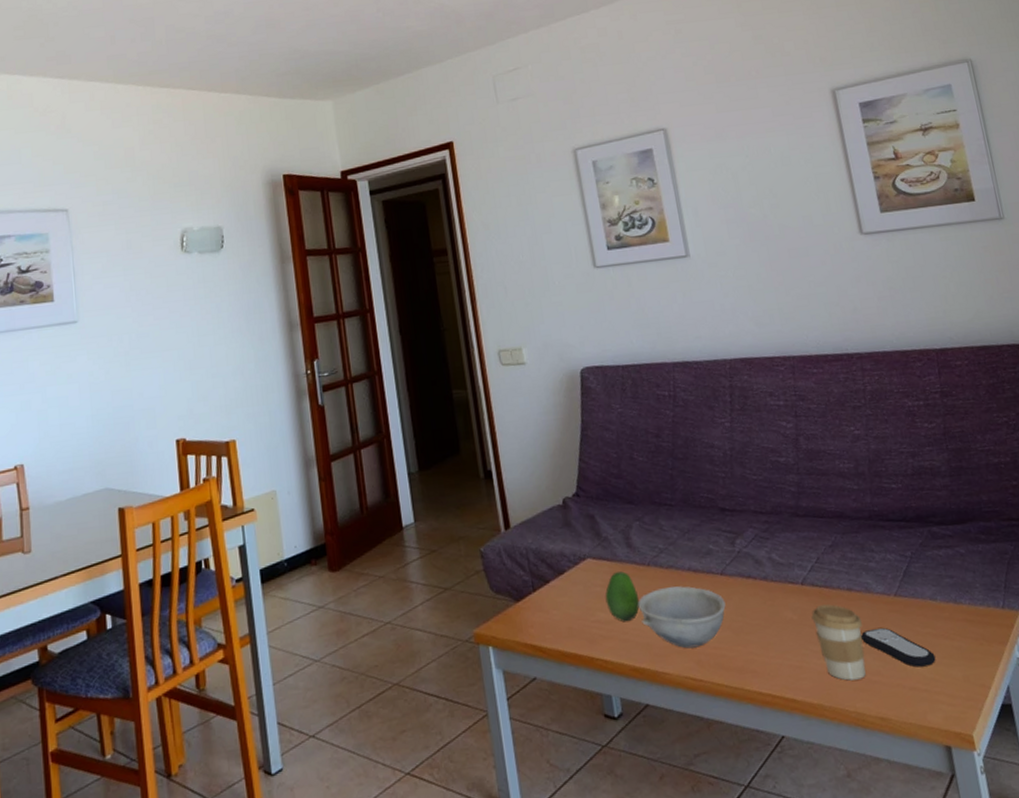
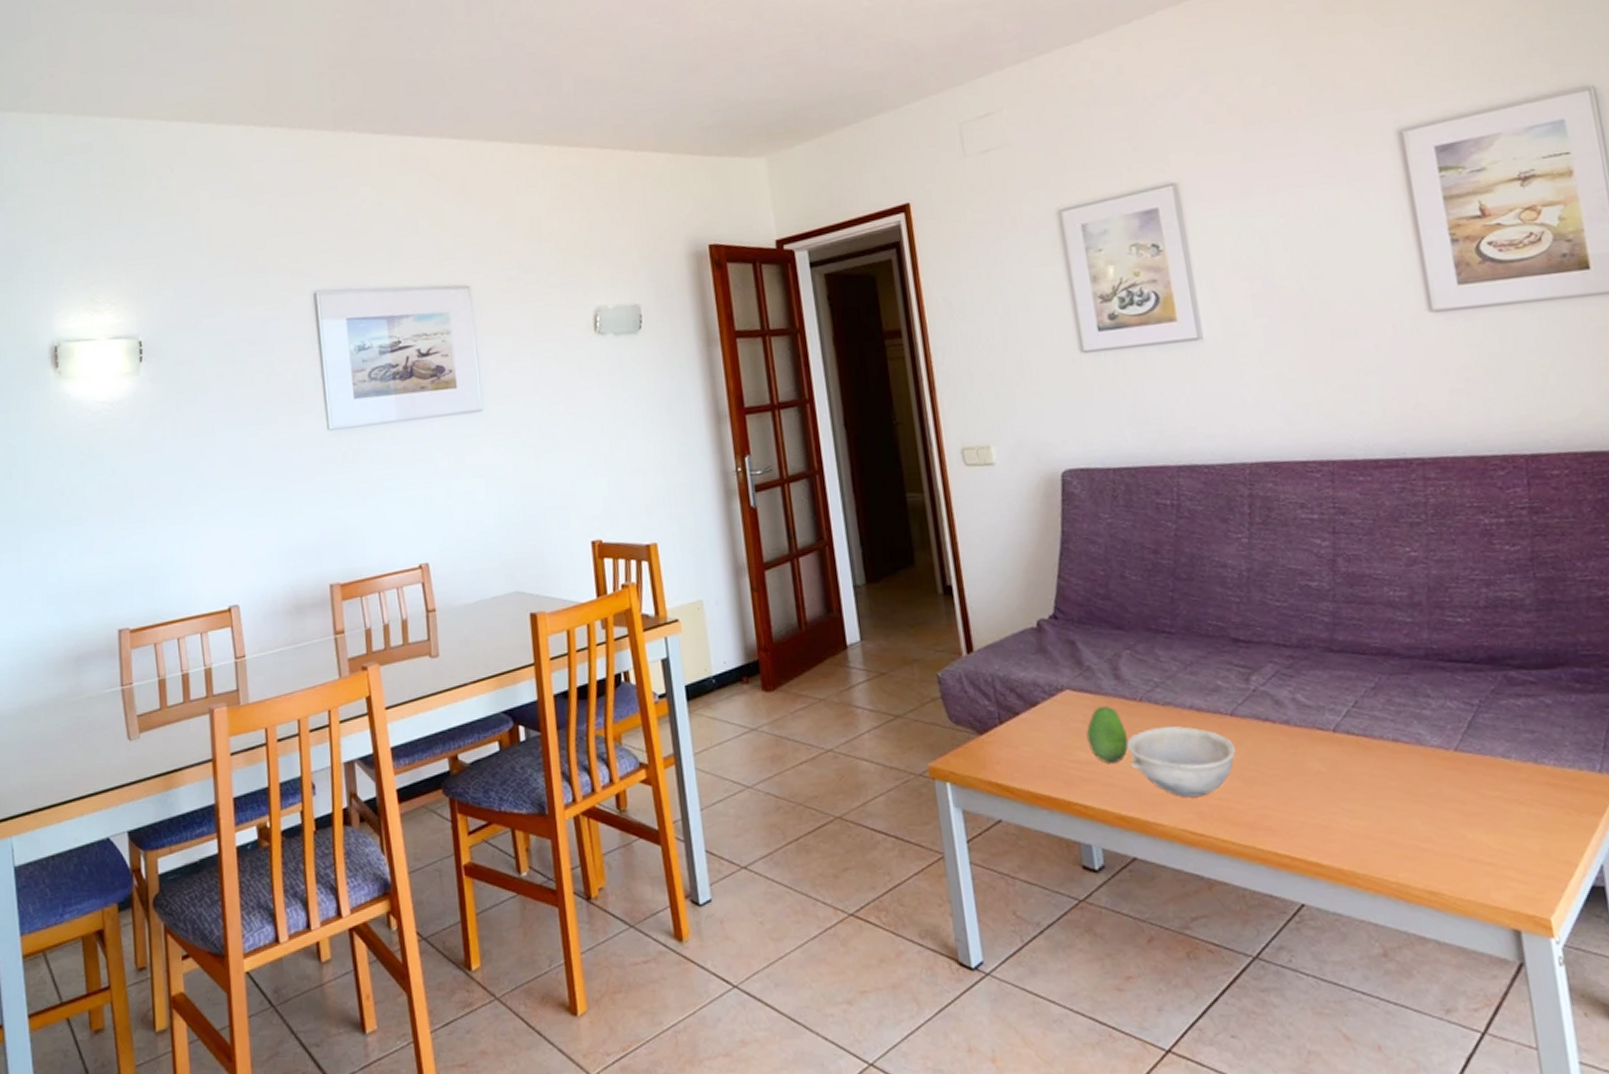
coffee cup: present [811,604,866,681] -> none [1344,756,1413,846]
remote control: present [860,627,936,668] -> none [1407,786,1506,836]

